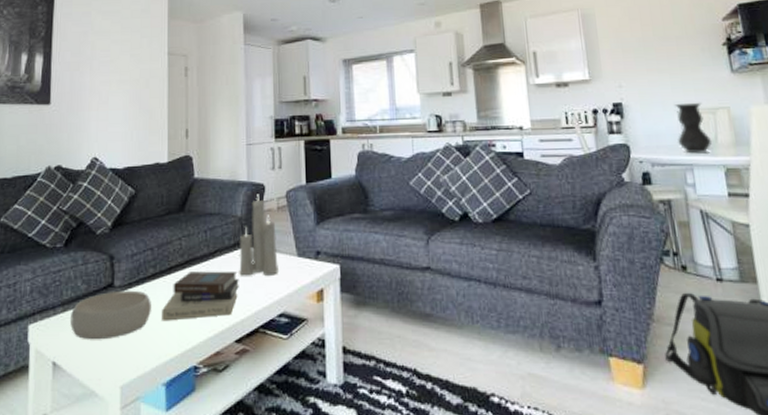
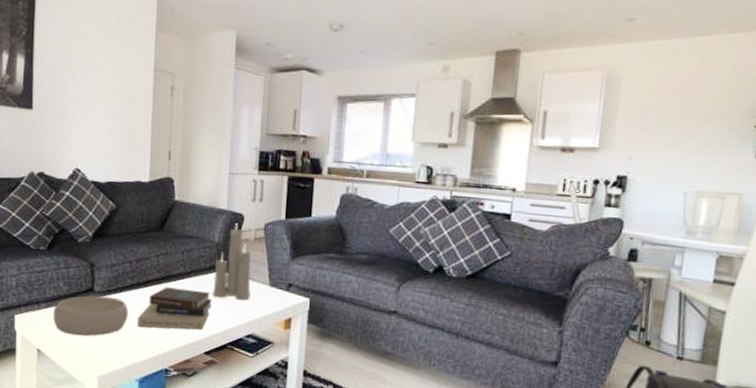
vase: present [674,102,711,154] -> none [675,184,713,238]

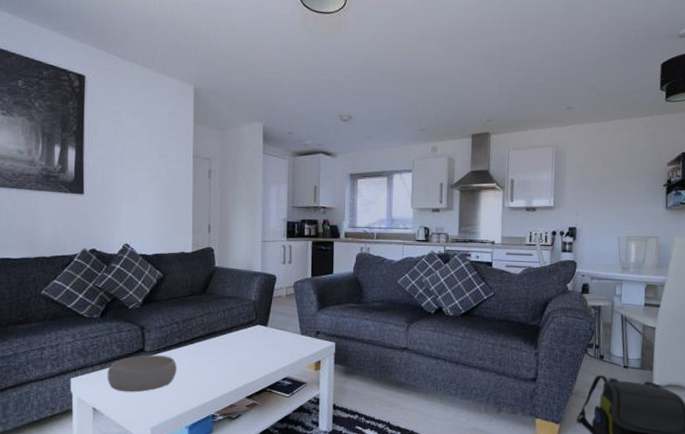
books: present [137,287,212,330] -> none [186,342,251,380]
candle: present [212,223,251,300] -> none [251,283,285,348]

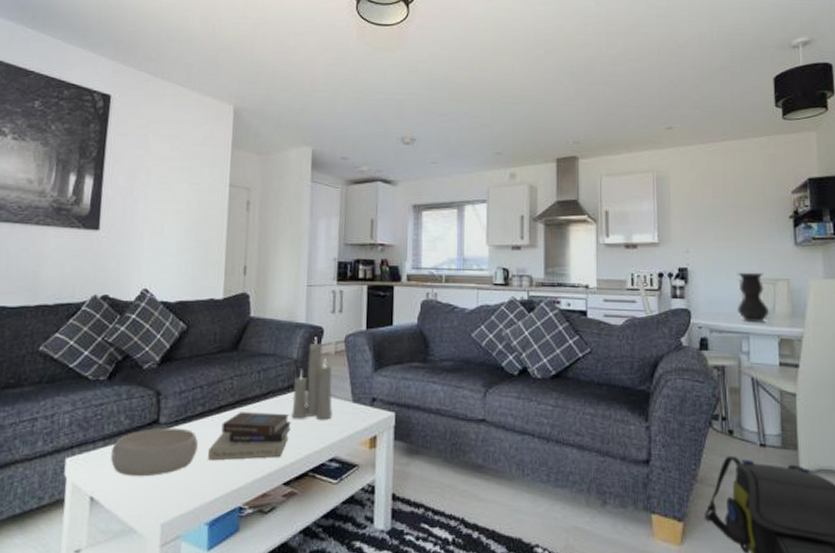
books: none [186,342,251,380] -> present [208,412,291,461]
candle: none [251,283,285,348] -> present [291,337,332,420]
vase: none [613,231,640,272] -> present [736,272,769,323]

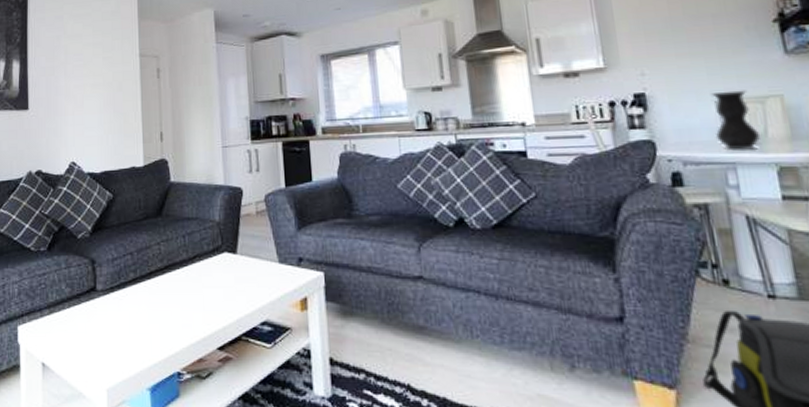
bowl: present [110,427,198,476] -> none [56,294,133,342]
books: present [208,412,291,461] -> none [144,277,220,326]
candle: present [291,337,332,420] -> none [218,198,260,282]

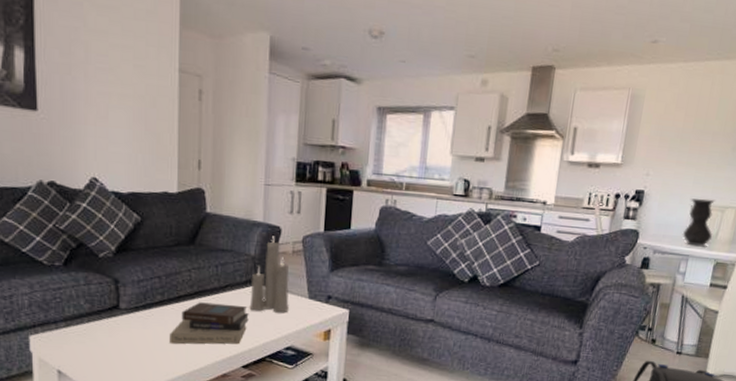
books: none [144,277,220,326] -> present [170,302,249,344]
candle: none [218,198,260,282] -> present [249,236,289,313]

